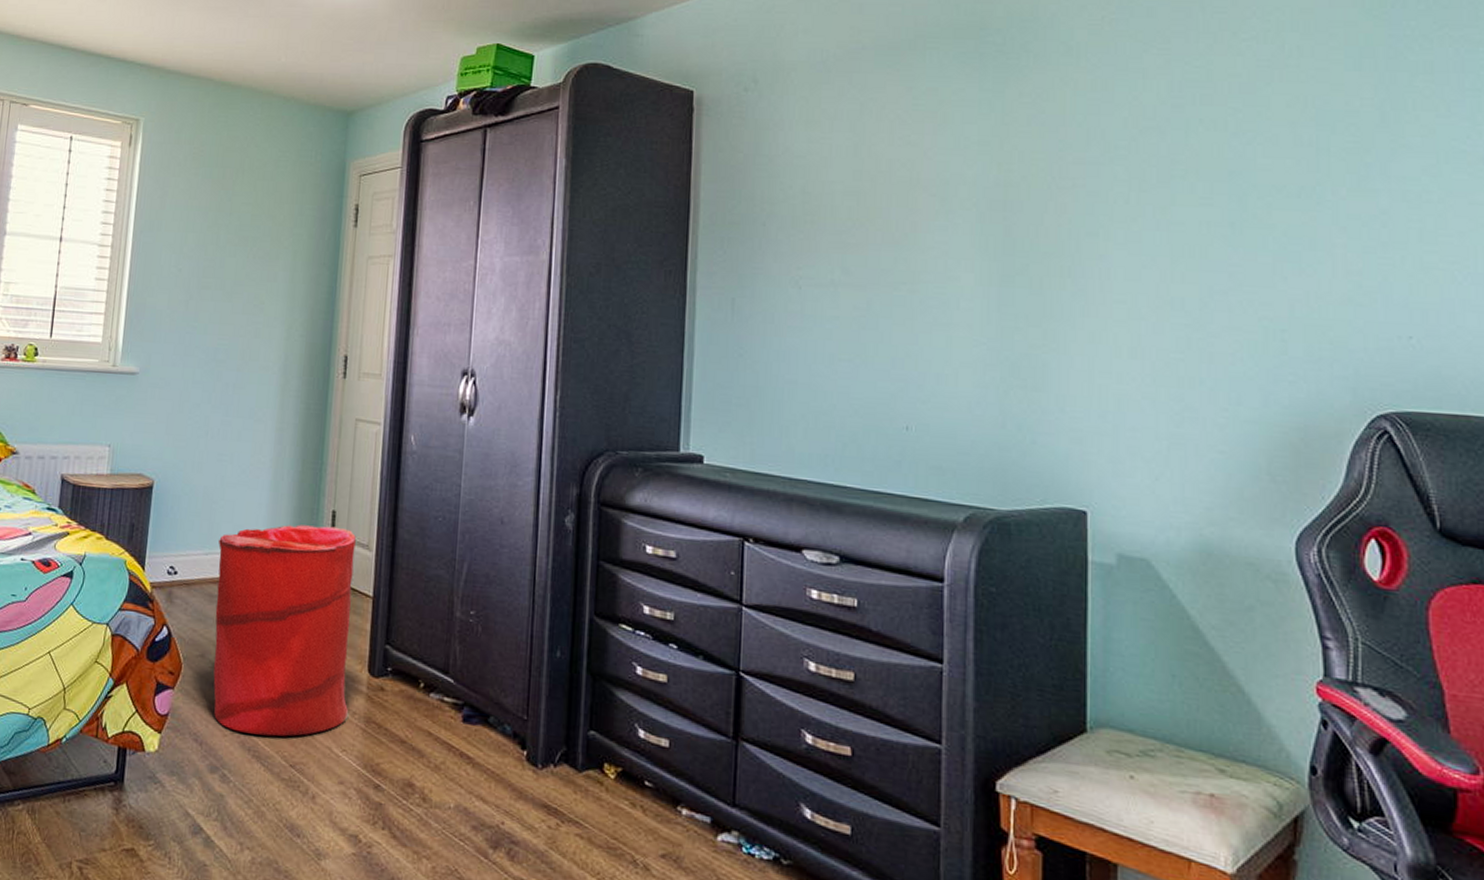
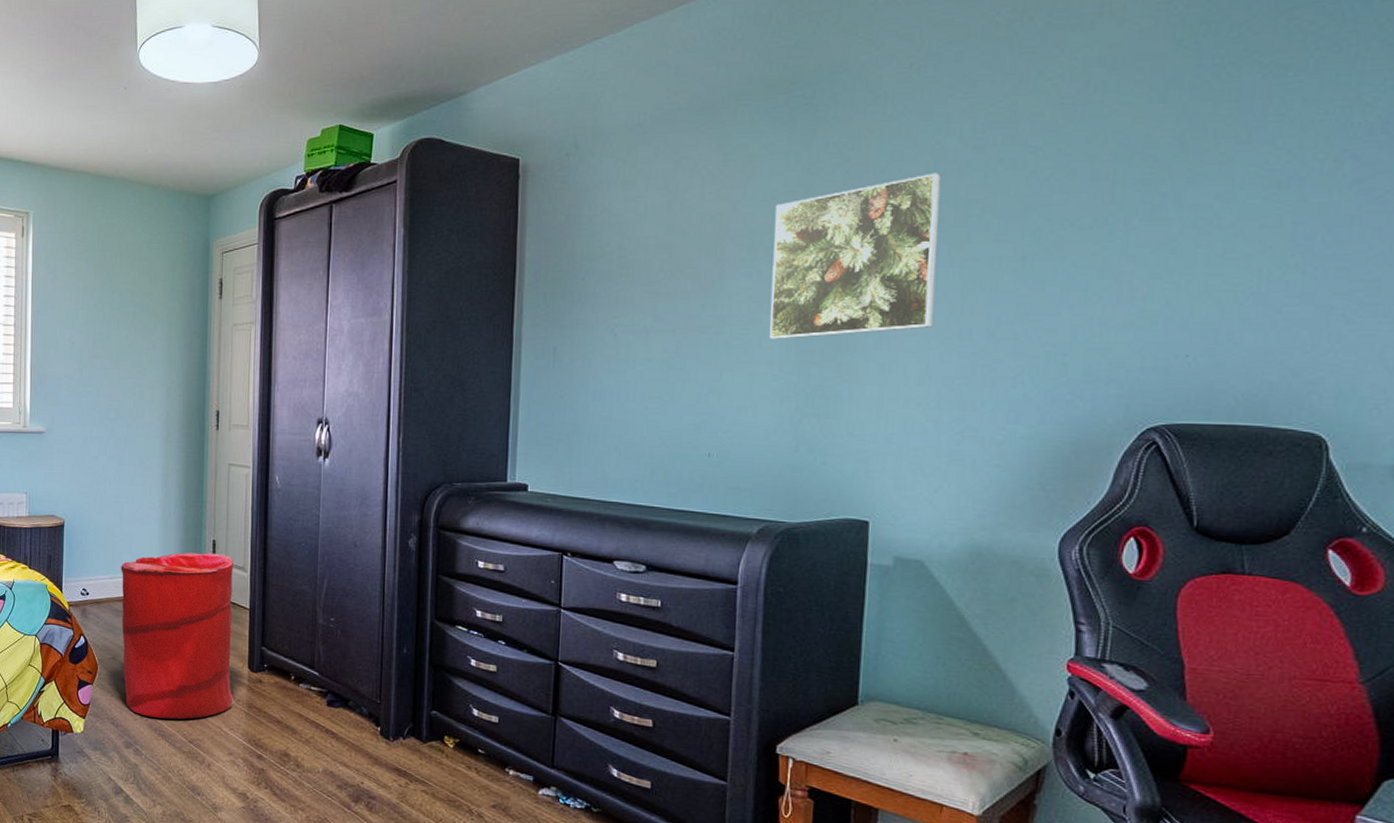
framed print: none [968,129,1143,301] -> present [769,172,941,339]

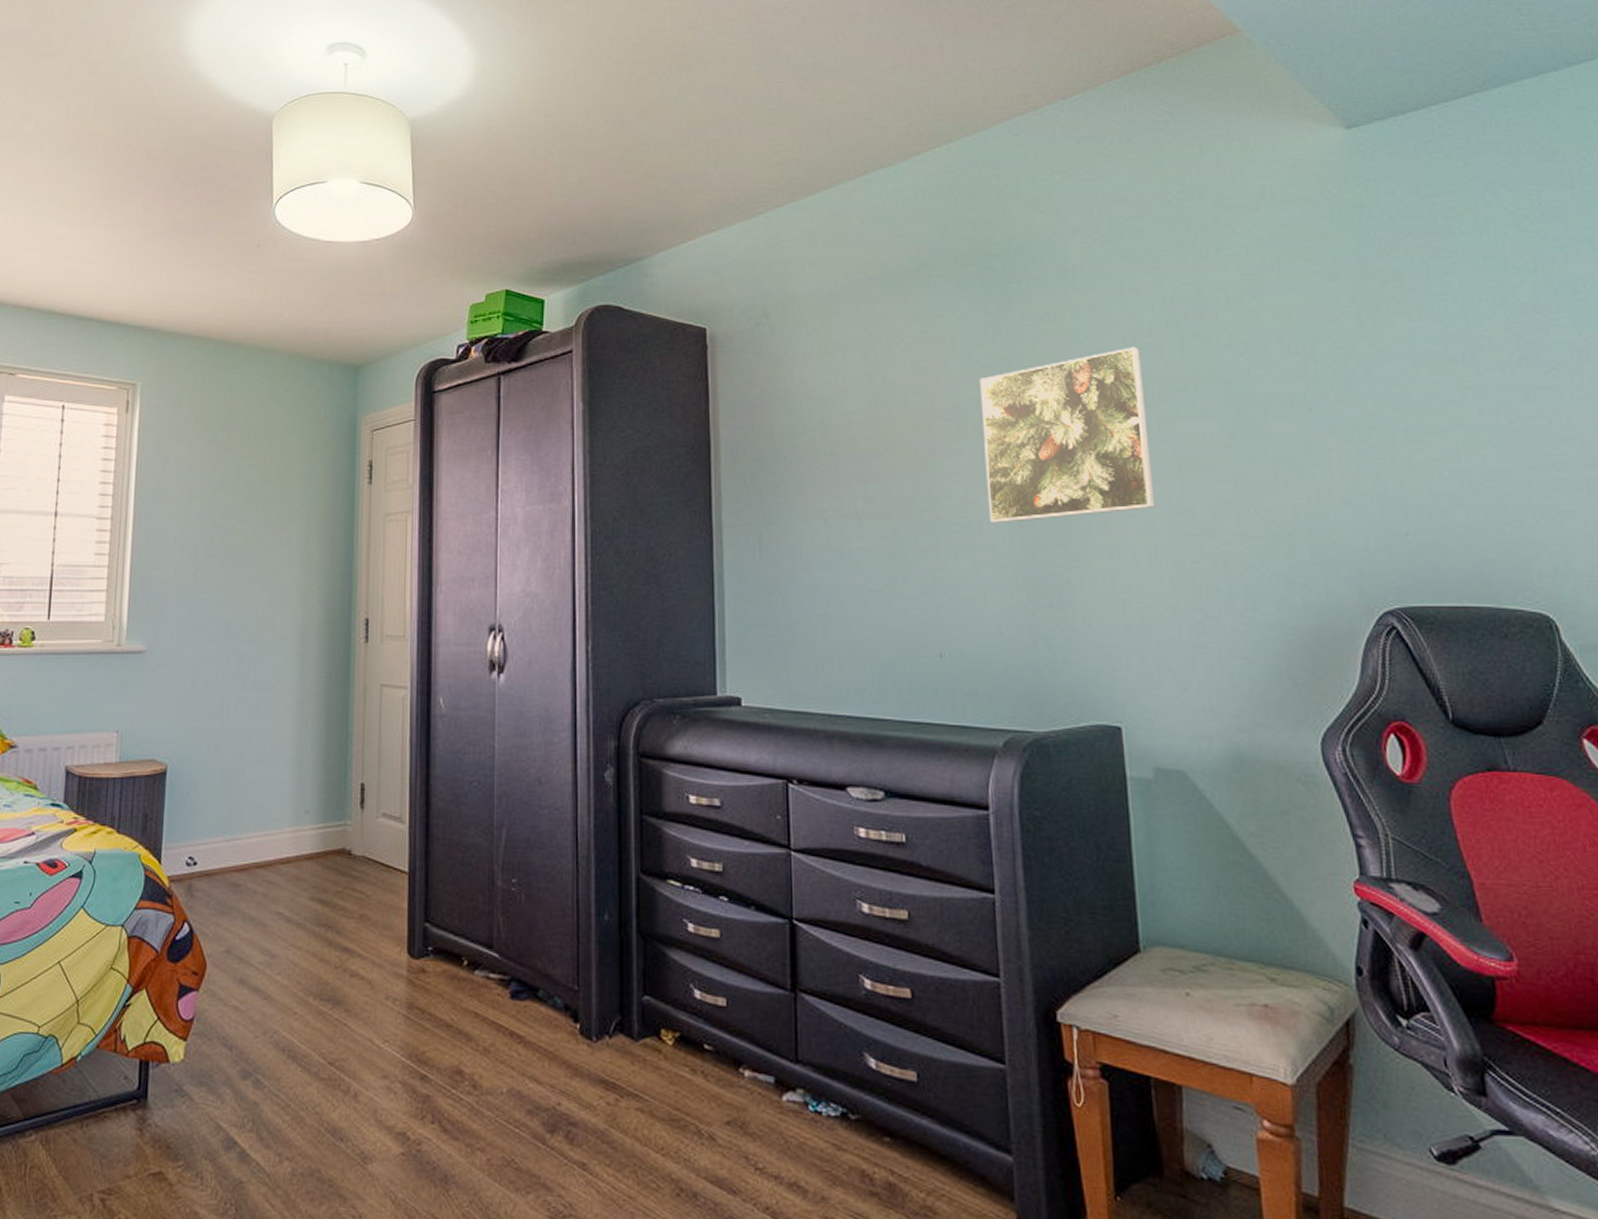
laundry hamper: present [121,552,234,720] -> none [240,800,390,1033]

